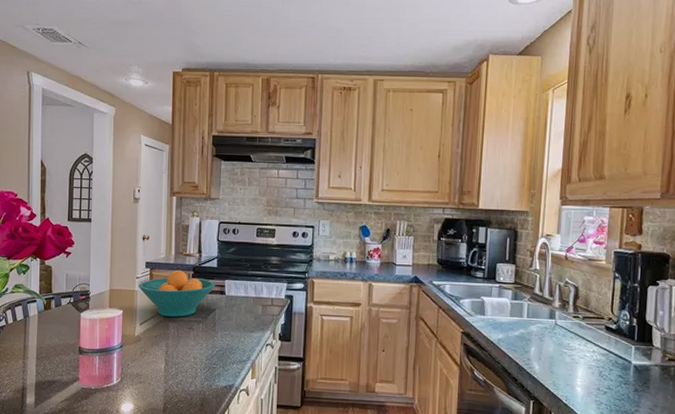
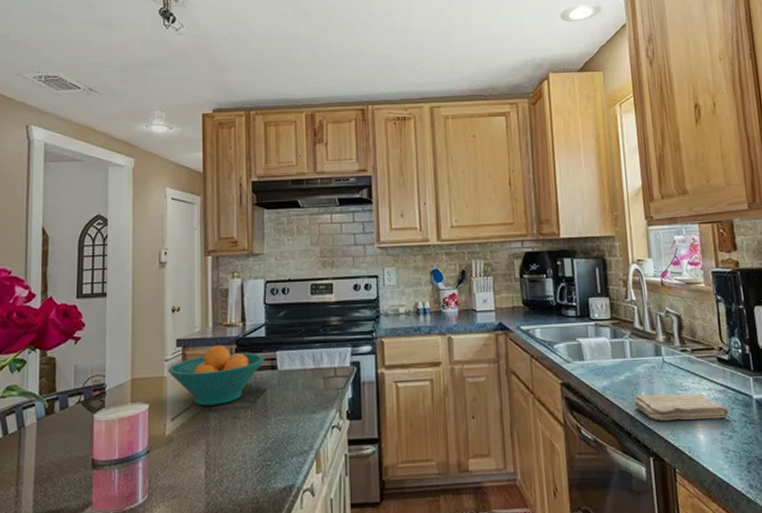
washcloth: none [523,349,608,377] -> present [633,393,730,421]

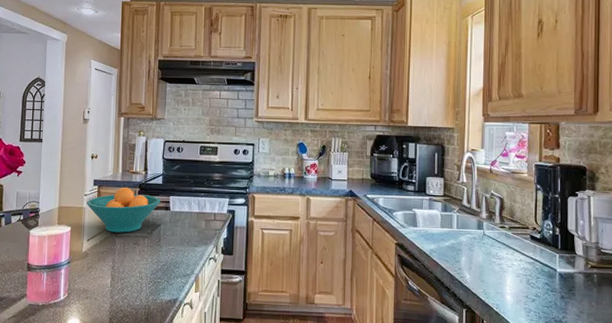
washcloth: present [633,393,730,421] -> none [454,259,536,285]

